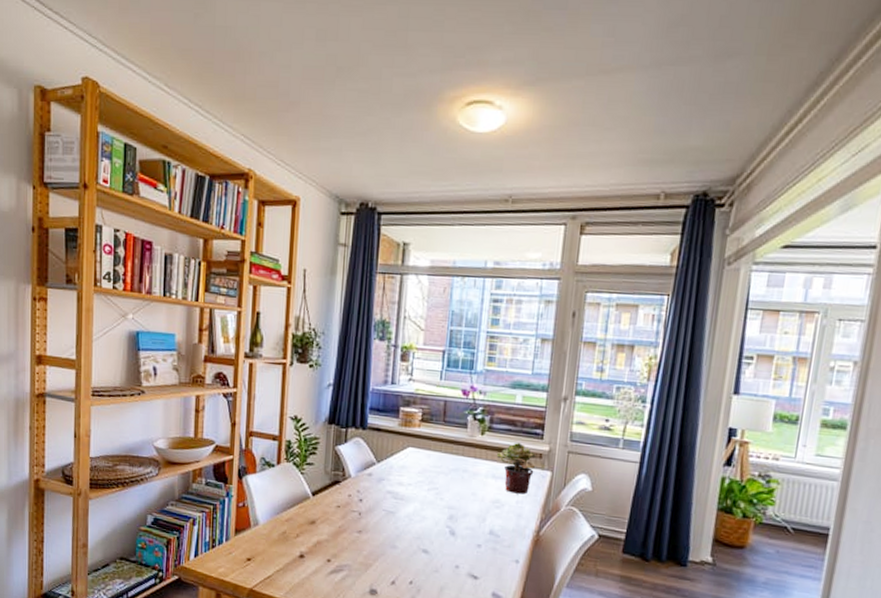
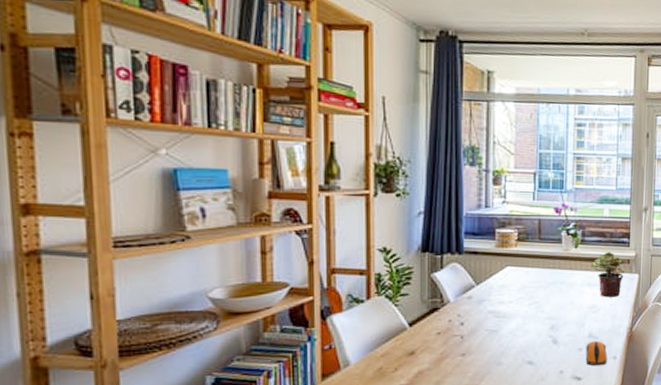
computer mouse: none [484,539,509,568] -> present [586,341,608,366]

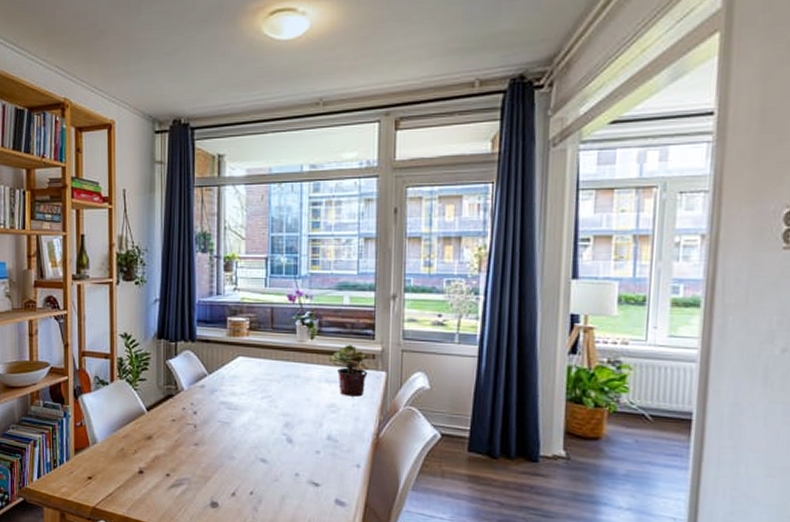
computer mouse: present [586,341,608,366] -> none [324,444,350,473]

